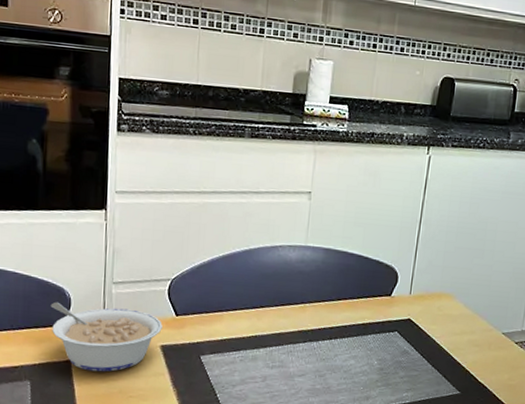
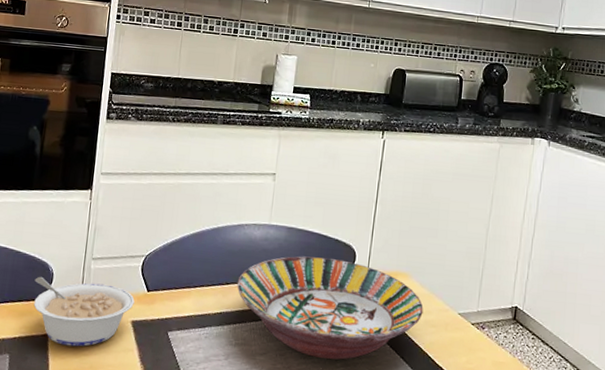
serving bowl: none [272,278,467,380] -> present [237,256,424,360]

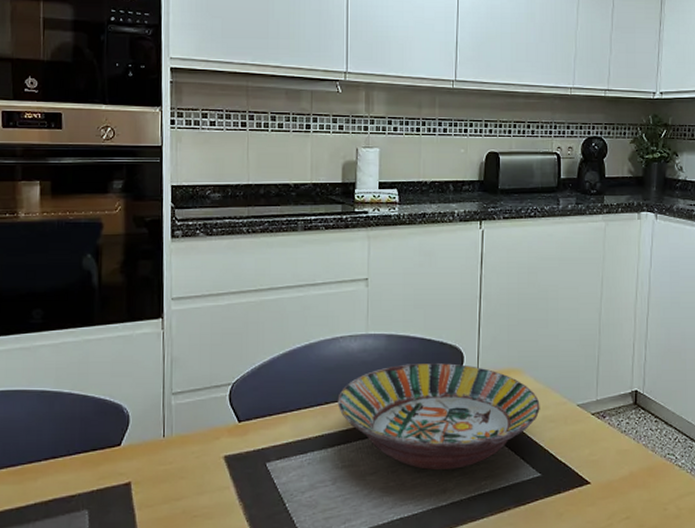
legume: present [33,276,135,347] -> none [108,420,225,492]

